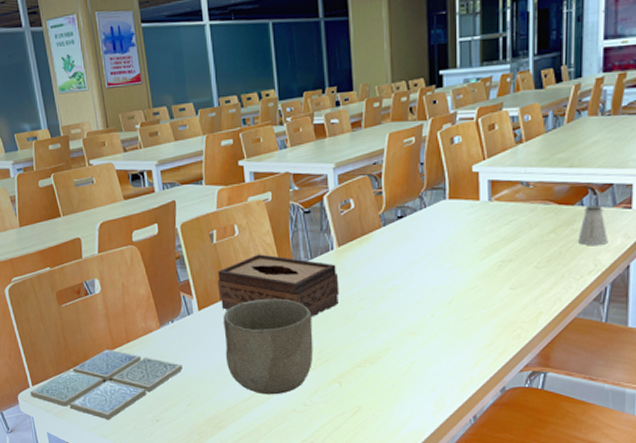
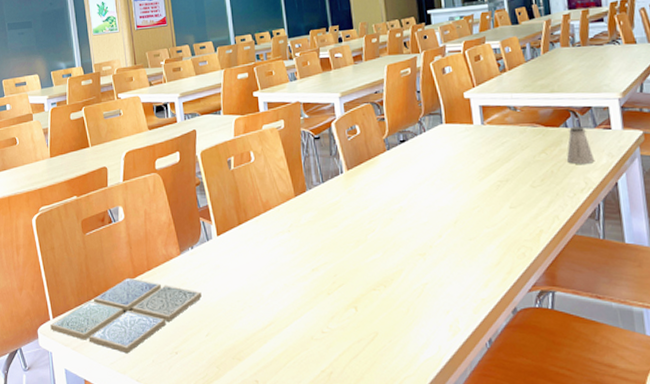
tissue box: present [217,254,339,317] -> none [235,179,351,240]
bowl: present [223,298,313,395] -> none [241,222,329,322]

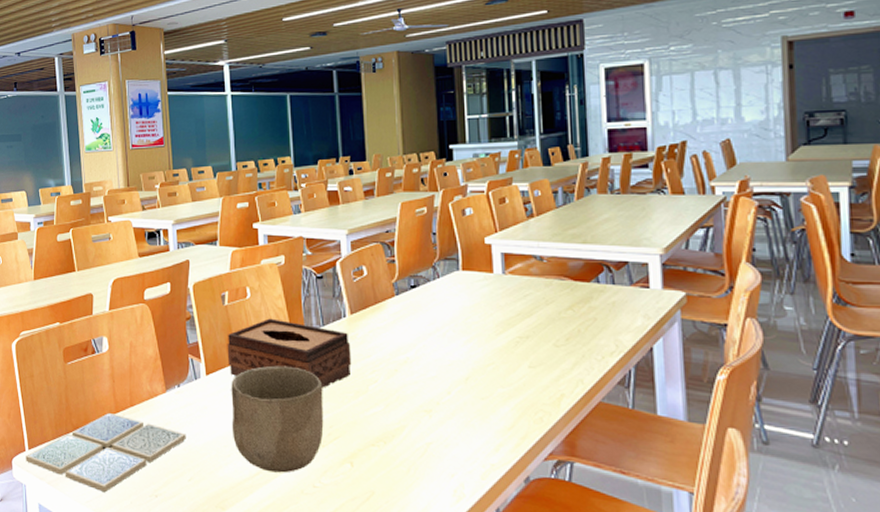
tissue box: none [235,179,351,240] -> present [227,318,352,388]
bowl: none [241,222,329,322] -> present [231,365,324,473]
saltshaker: present [566,127,595,164] -> none [596,283,629,324]

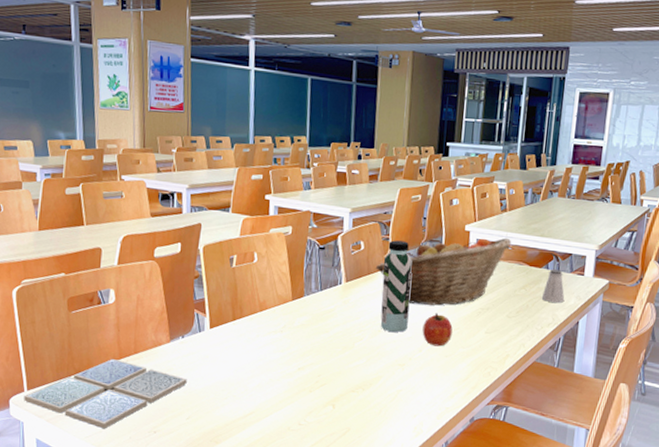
tissue box: present [227,318,352,388] -> none [231,281,343,343]
bowl: present [231,365,324,473] -> none [230,322,316,413]
fruit basket: none [382,248,546,336] -> present [375,237,512,306]
water bottle: none [392,262,430,372] -> present [380,240,412,333]
apple: none [448,345,486,387] -> present [422,313,453,347]
saltshaker: none [596,283,629,324] -> present [541,269,565,303]

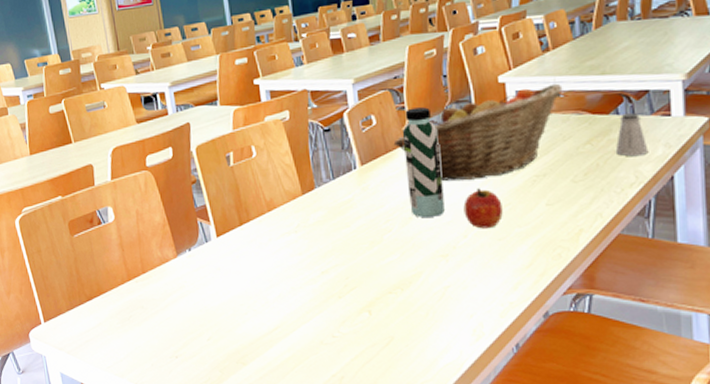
drink coaster: present [24,358,187,429] -> none [42,280,202,358]

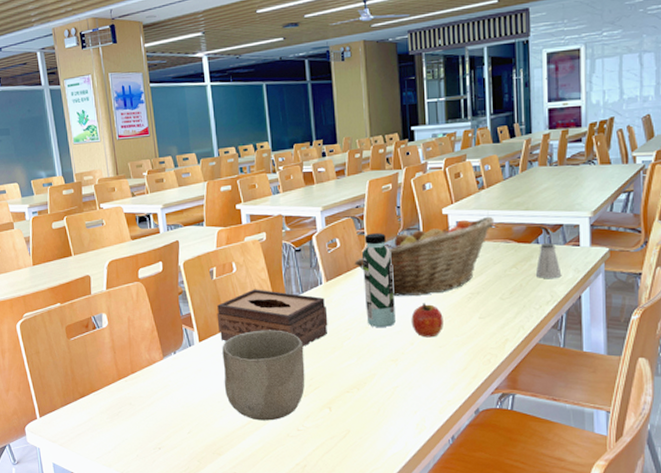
tissue box: none [235,175,365,241] -> present [217,289,328,347]
bowl: none [243,222,340,326] -> present [222,330,305,421]

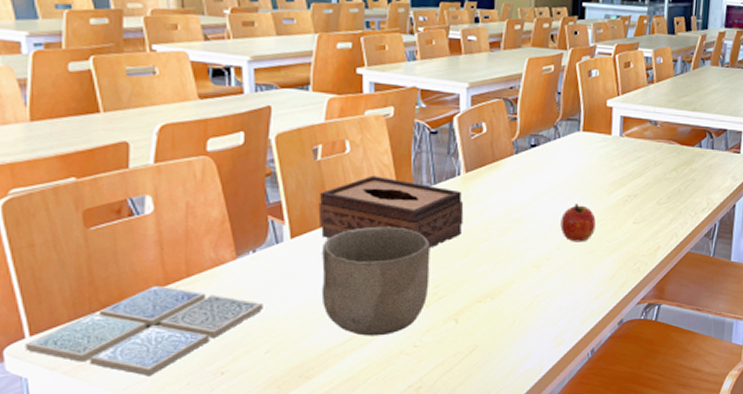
drink coaster: none [37,380,184,449] -> present [25,285,263,377]
fruit basket: present [354,216,495,296] -> none [501,113,661,195]
water bottle: present [362,233,395,328] -> none [510,120,546,230]
saltshaker: present [535,243,562,278] -> none [694,148,720,185]

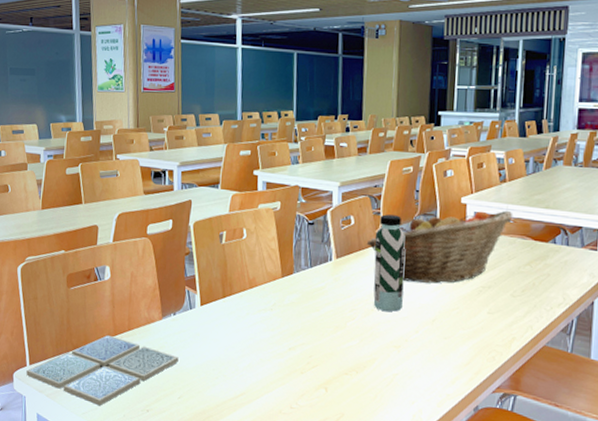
tissue box: present [318,175,464,248] -> none [221,258,334,323]
bowl: present [321,226,431,336] -> none [221,300,306,395]
fruit basket: none [501,113,661,195] -> present [366,210,513,284]
water bottle: none [510,120,546,230] -> present [373,214,405,312]
apple: present [560,204,596,242] -> none [418,291,451,328]

